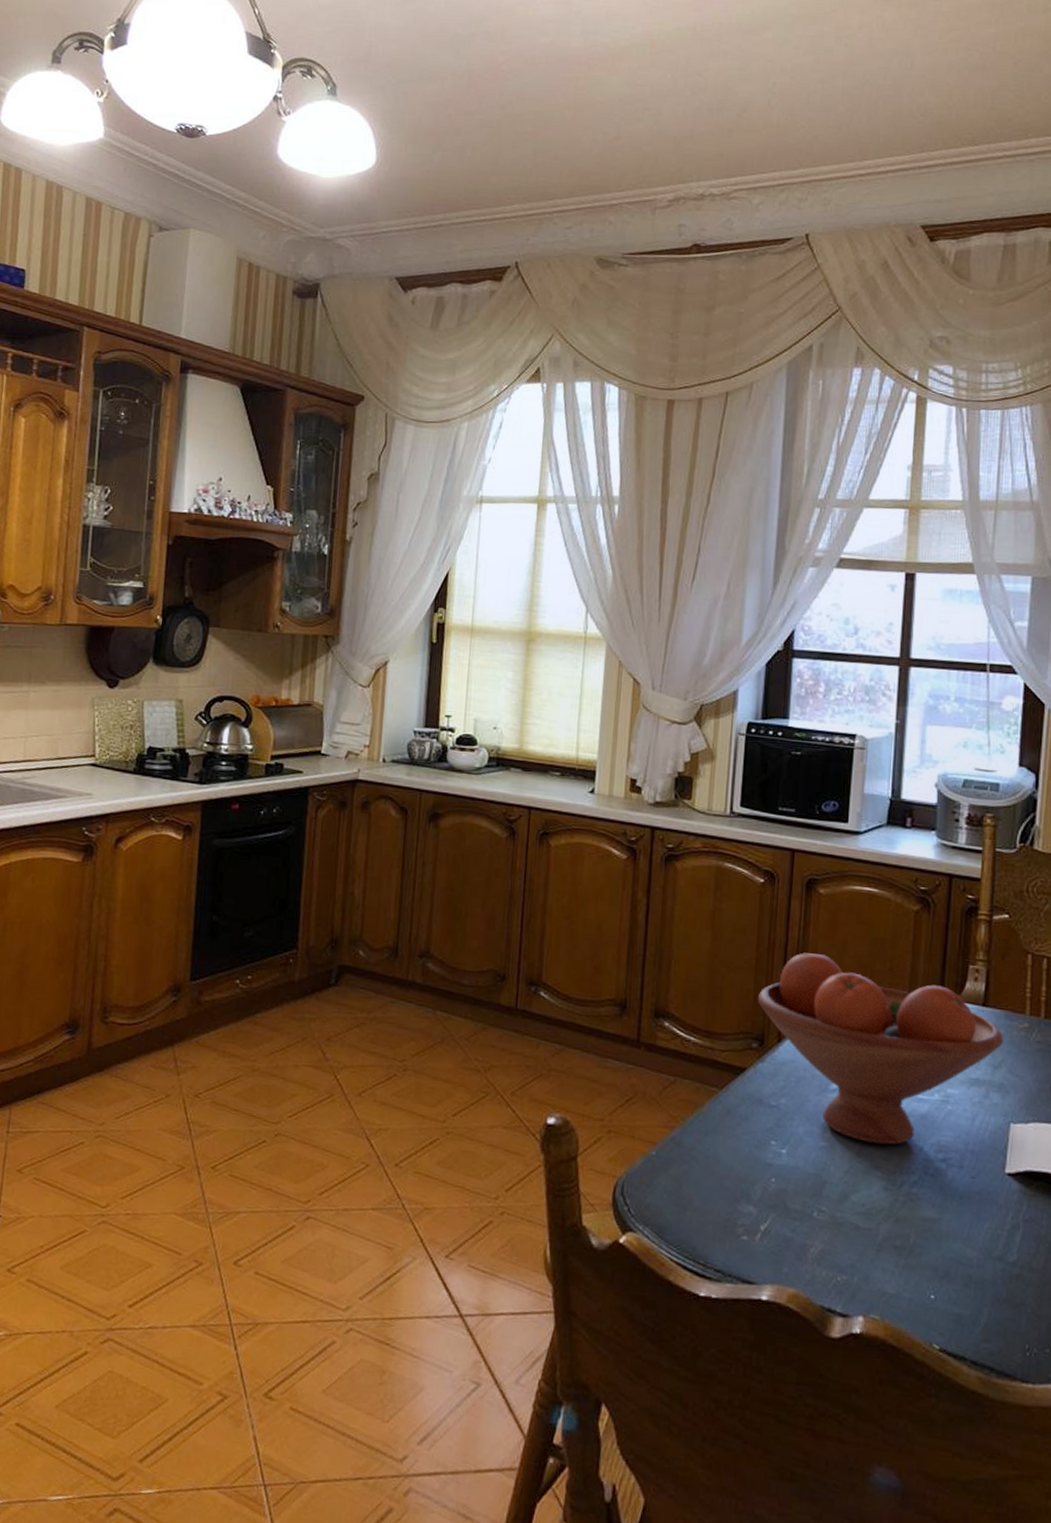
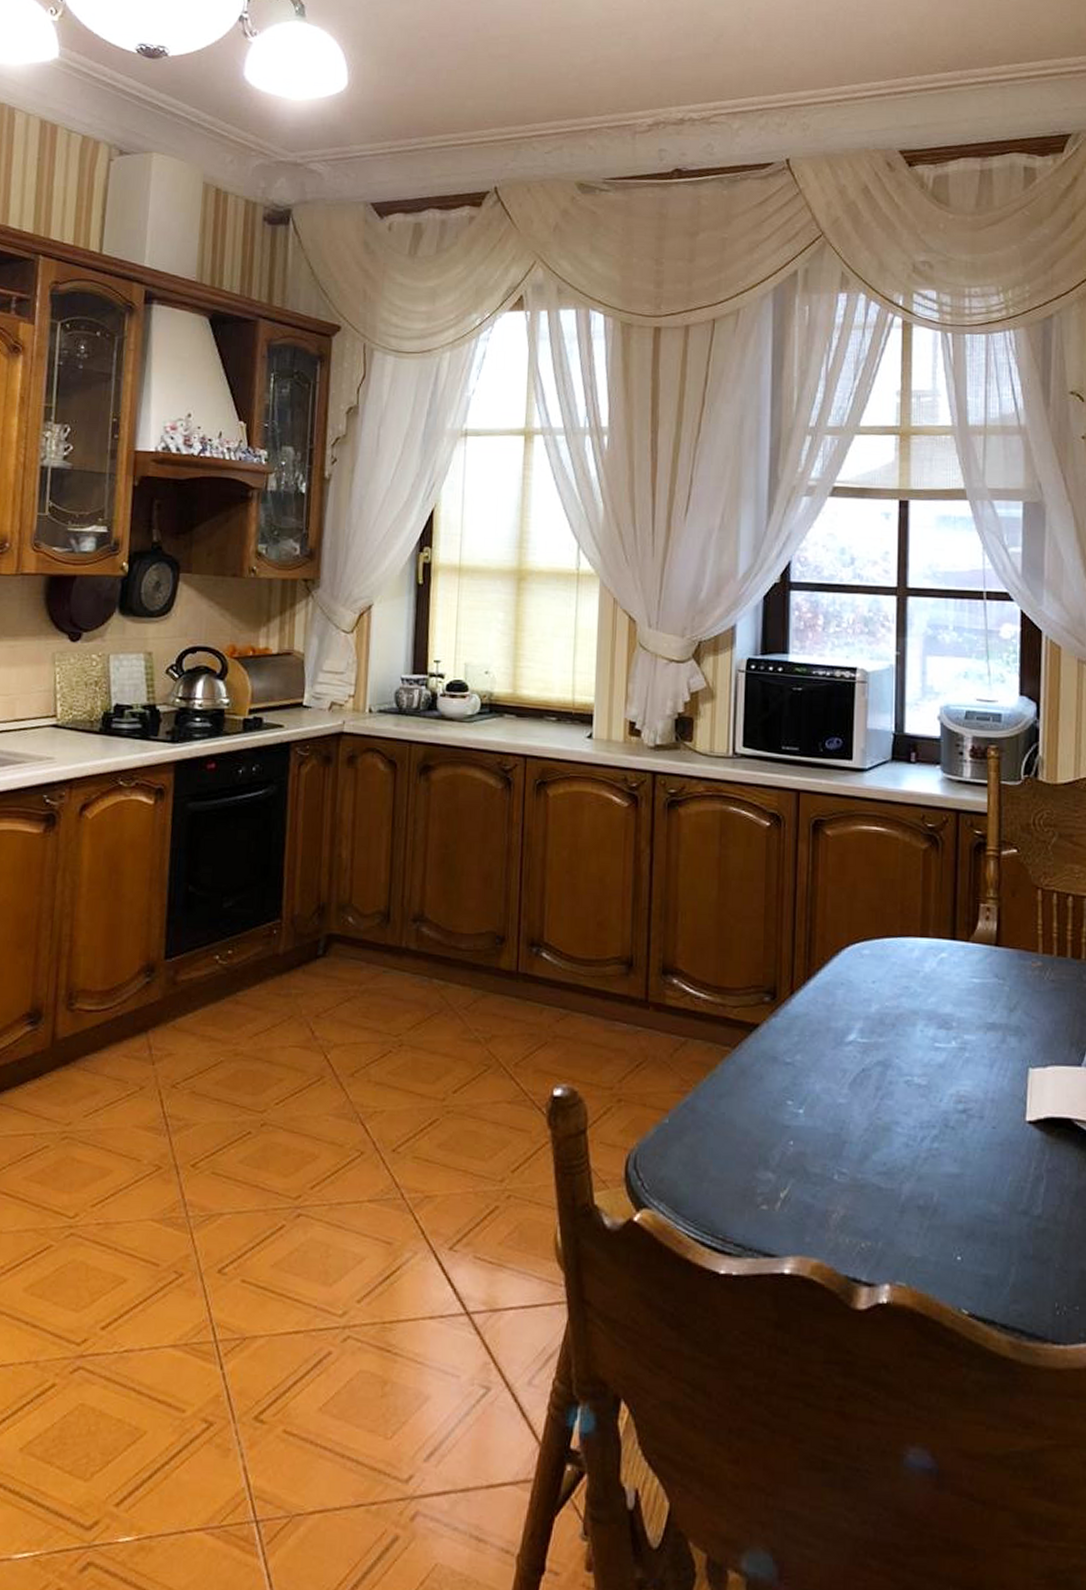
fruit bowl: present [757,953,1004,1145] -> none [767,898,1018,1098]

